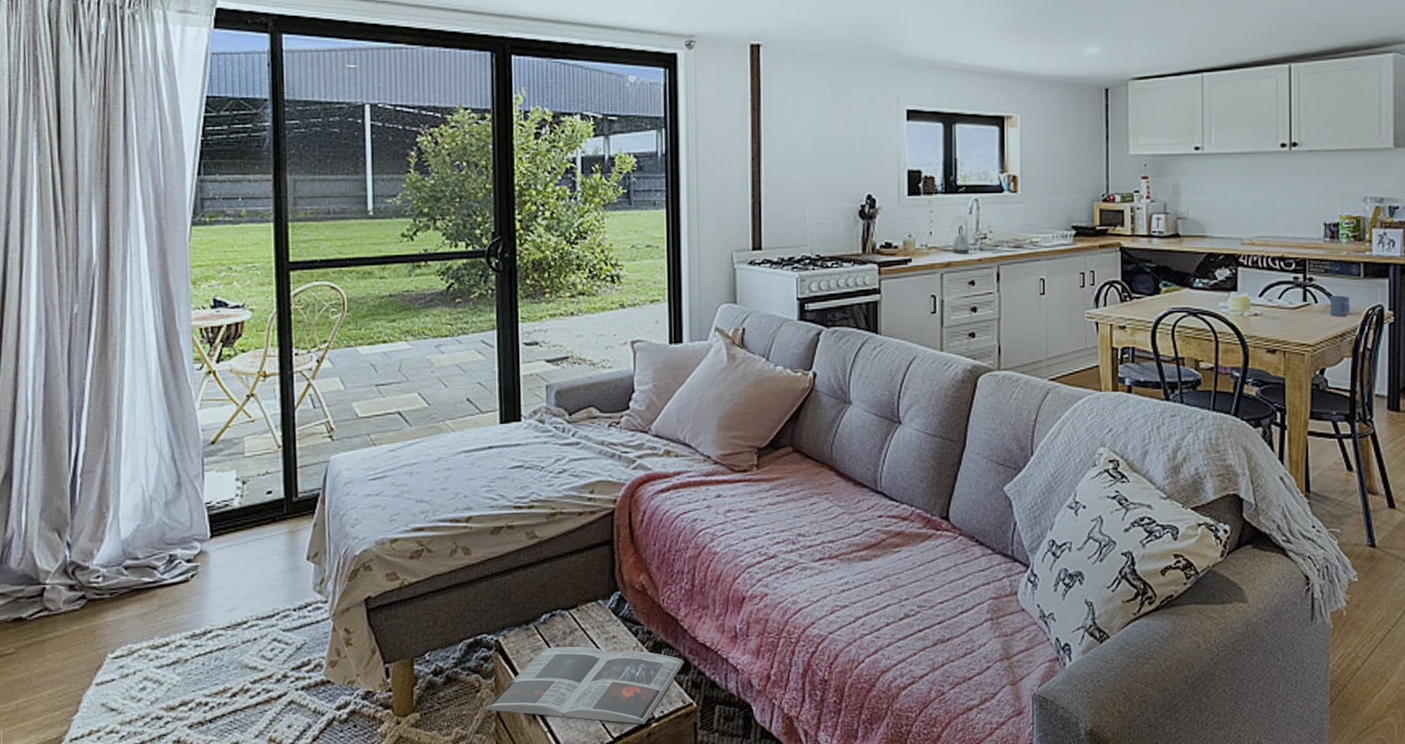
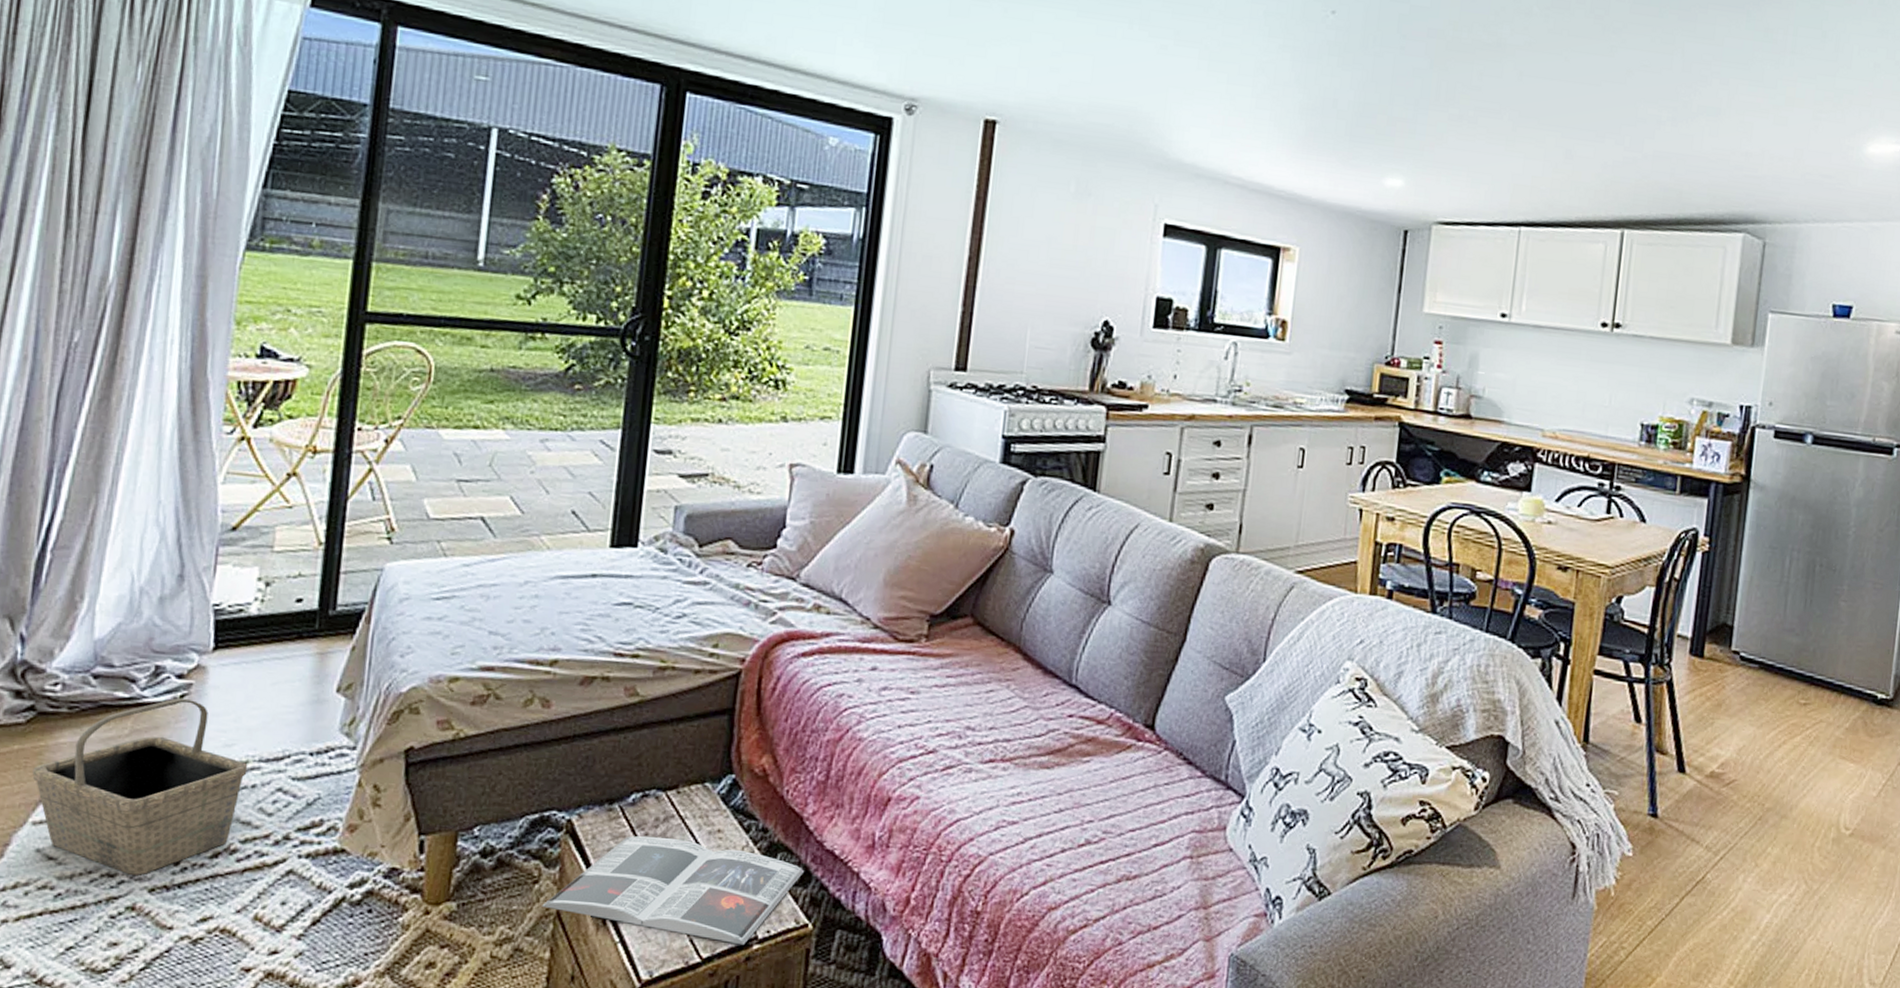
basket: none [90,577,249,716] -> present [32,698,248,875]
kettle: present [952,224,971,254] -> none [1198,370,1221,408]
mug: present [1330,295,1350,317] -> none [1636,510,1661,538]

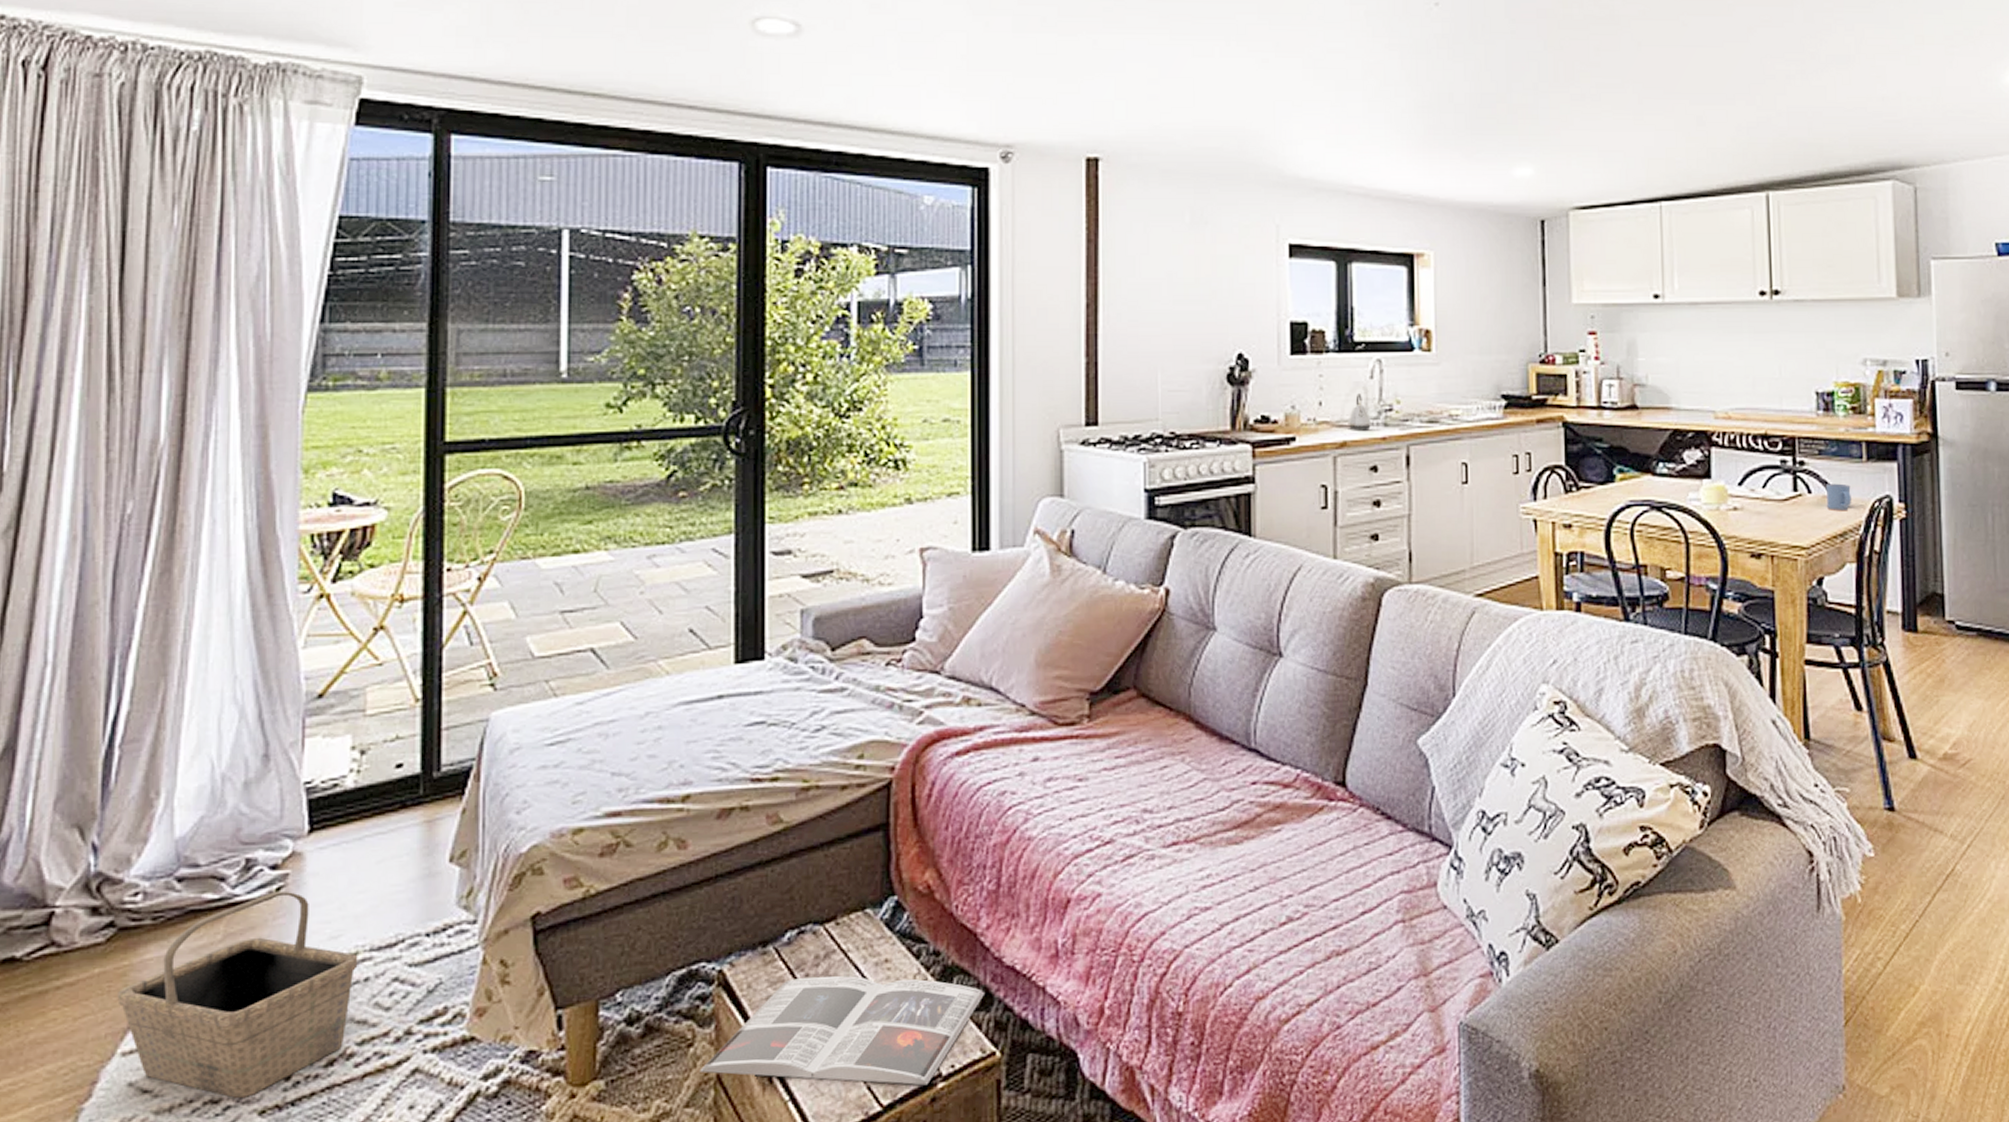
kettle: none [1198,370,1221,408] -> present [1348,392,1372,431]
mug: none [1636,510,1661,538] -> present [1826,483,1851,512]

